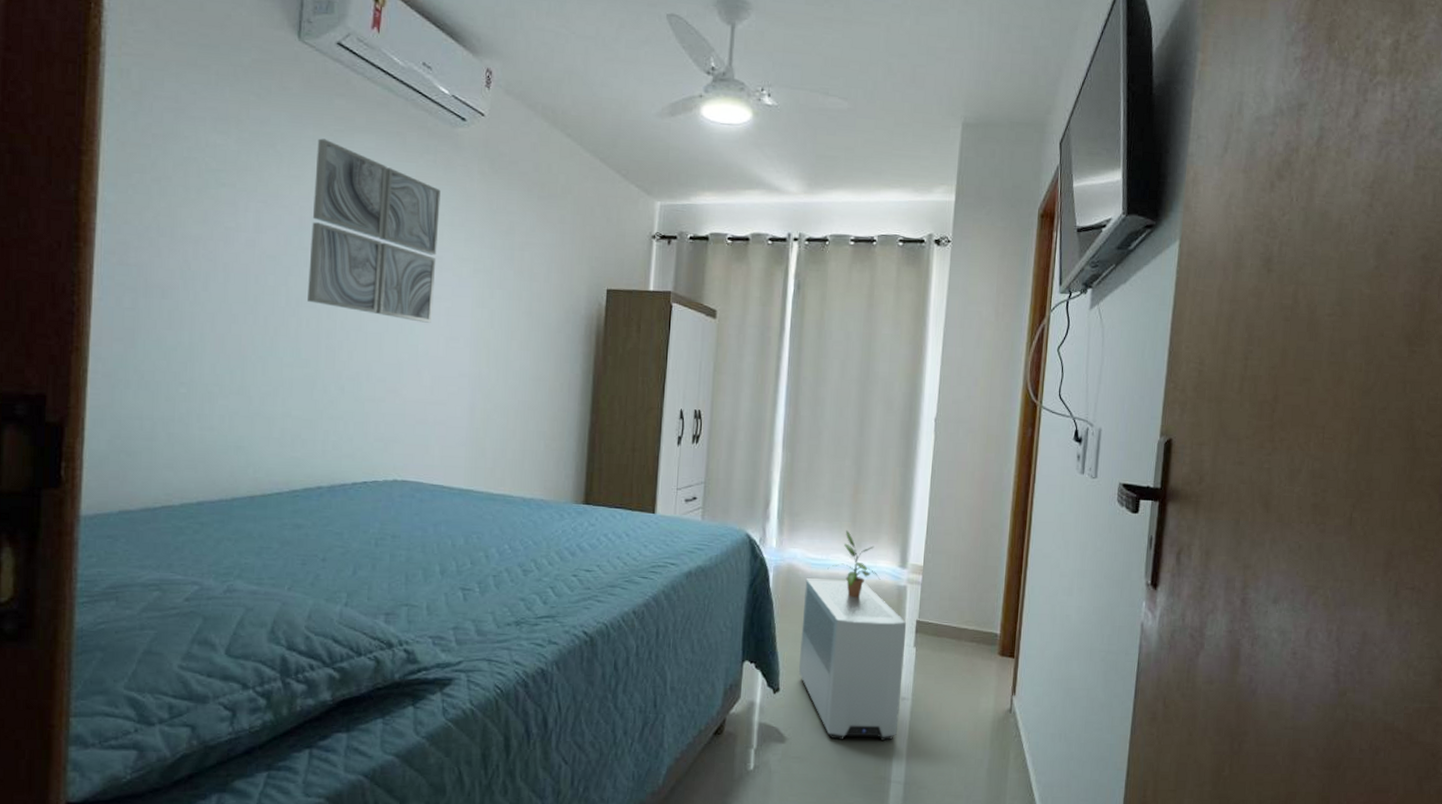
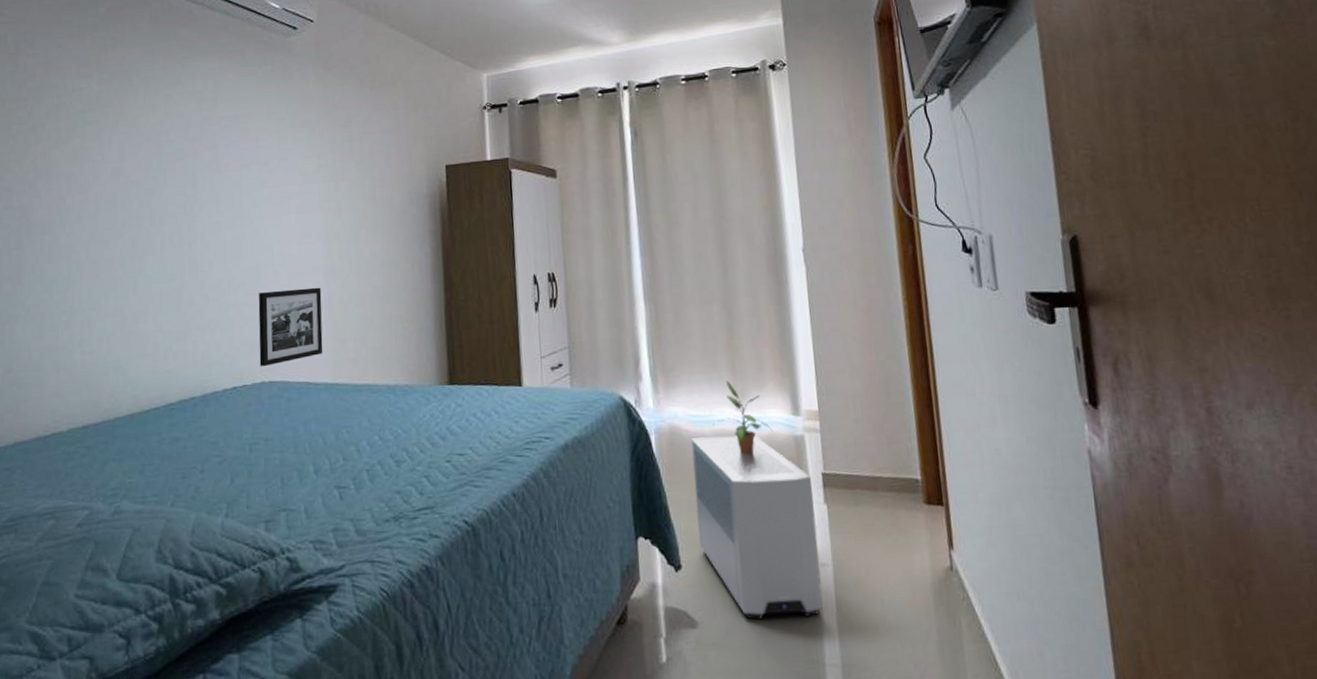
wall art: present [308,138,441,323] -> none [167,67,283,224]
picture frame: none [393,391,465,466] -> present [258,287,323,367]

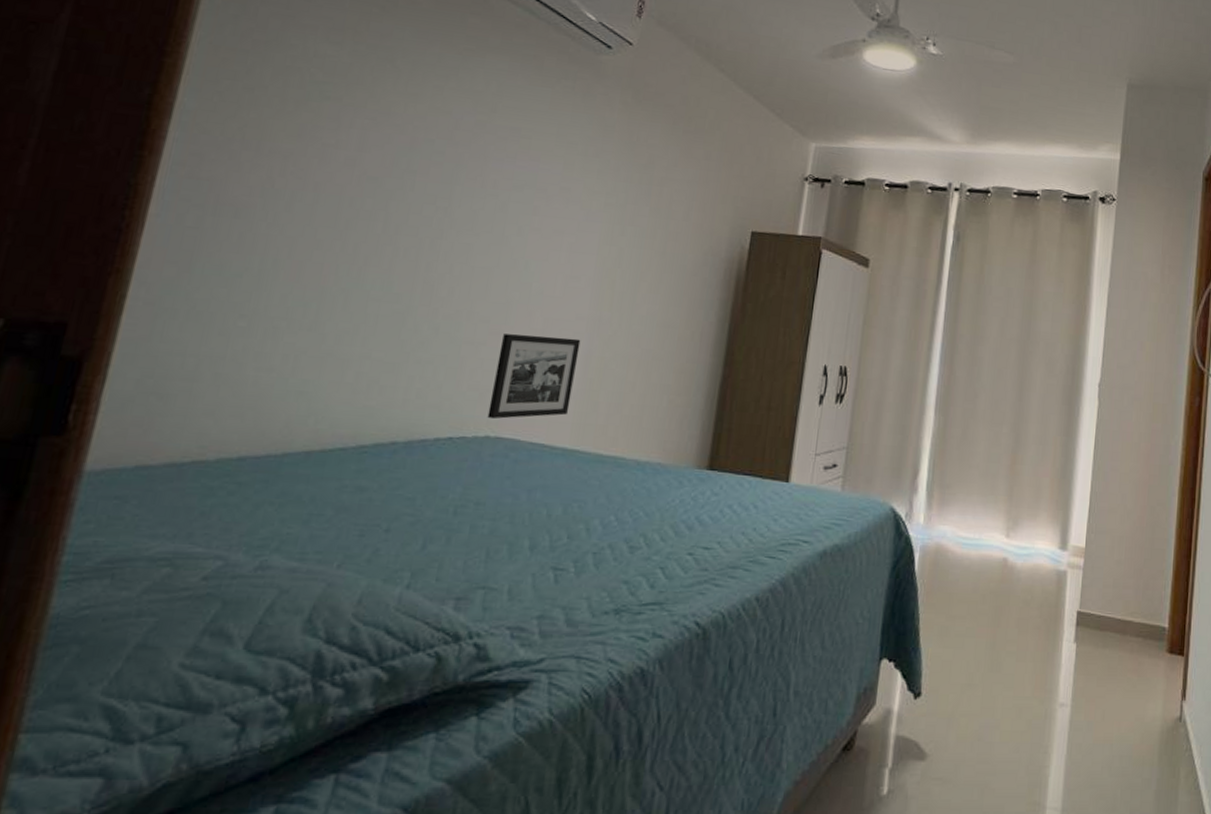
air purifier: present [691,435,823,621] -> none [943,561,1067,757]
potted plant: present [713,381,773,455] -> none [980,506,1039,584]

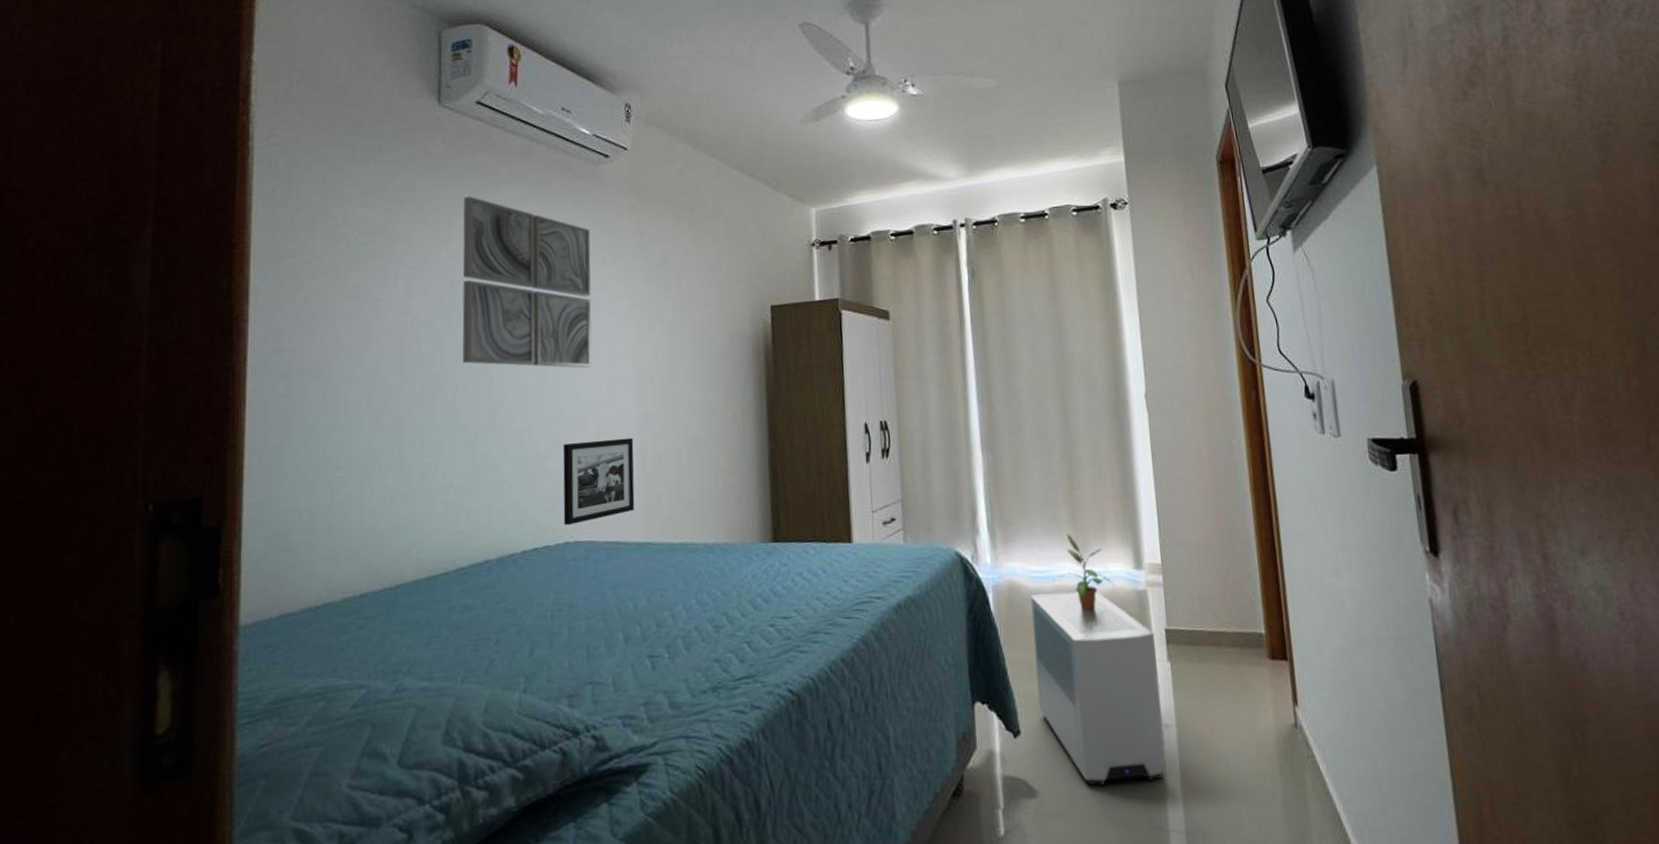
wall art: none [409,56,576,259] -> present [462,196,592,368]
air purifier: none [943,561,1067,757] -> present [1030,591,1167,787]
potted plant: none [980,506,1039,584] -> present [1053,534,1116,611]

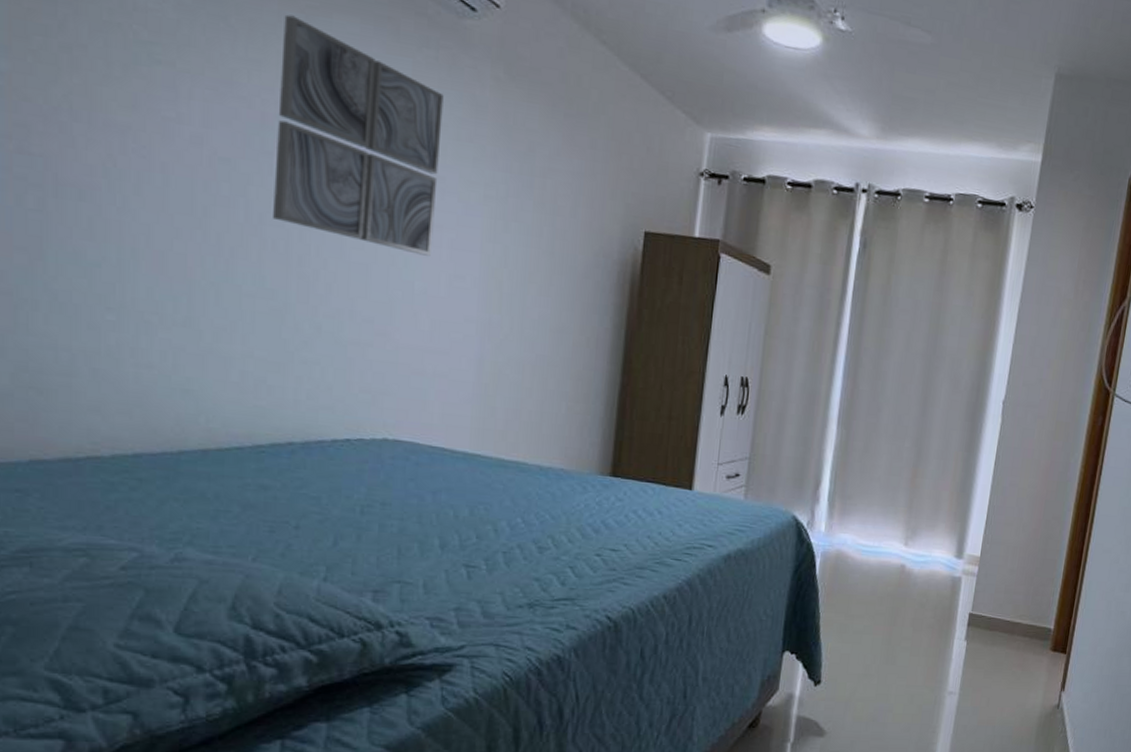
picture frame: present [563,437,635,526] -> none [383,335,472,422]
air purifier: present [1030,591,1167,787] -> none [842,566,959,735]
potted plant: present [1053,534,1116,611] -> none [879,516,935,588]

